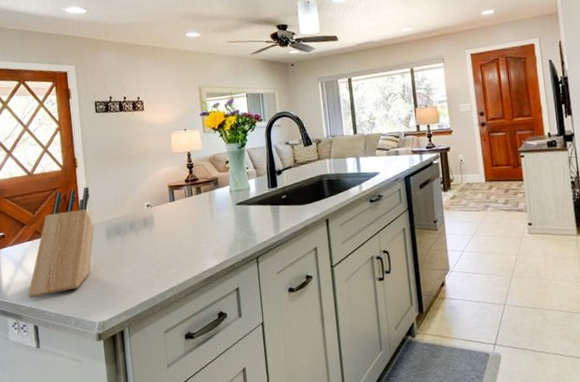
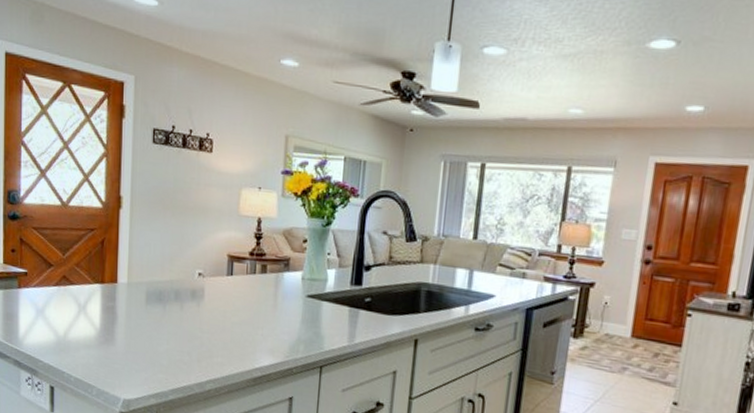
knife block: present [28,186,95,298] -> none [47,233,133,355]

